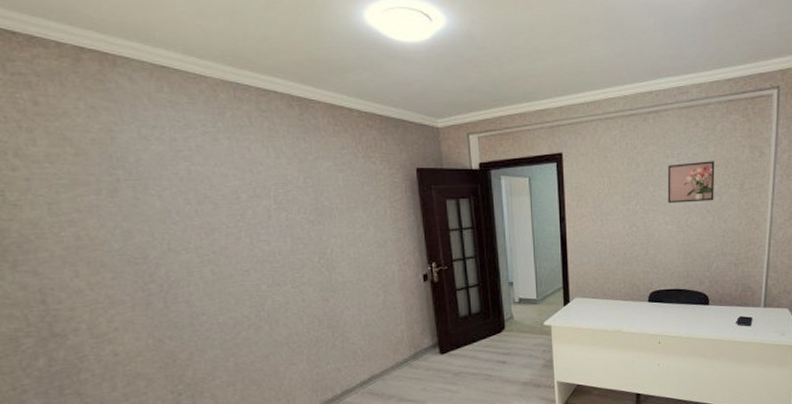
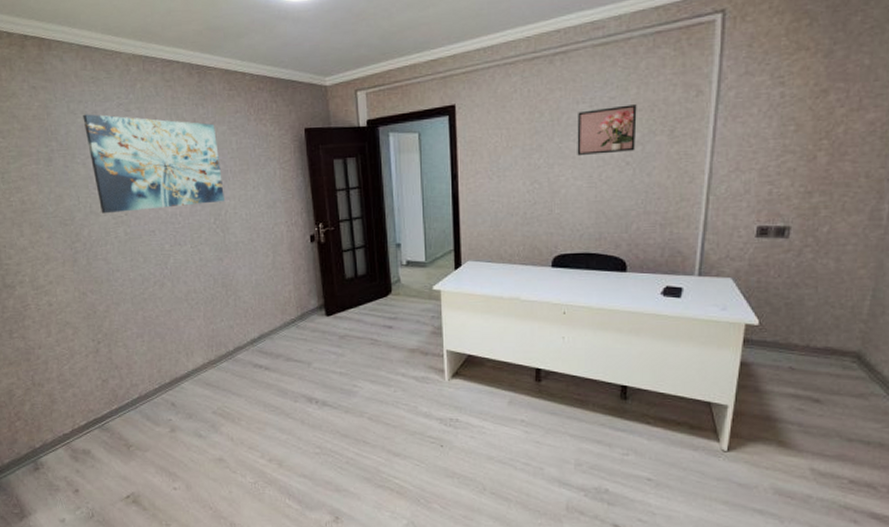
wall art: none [158,141,330,252] -> present [83,114,224,214]

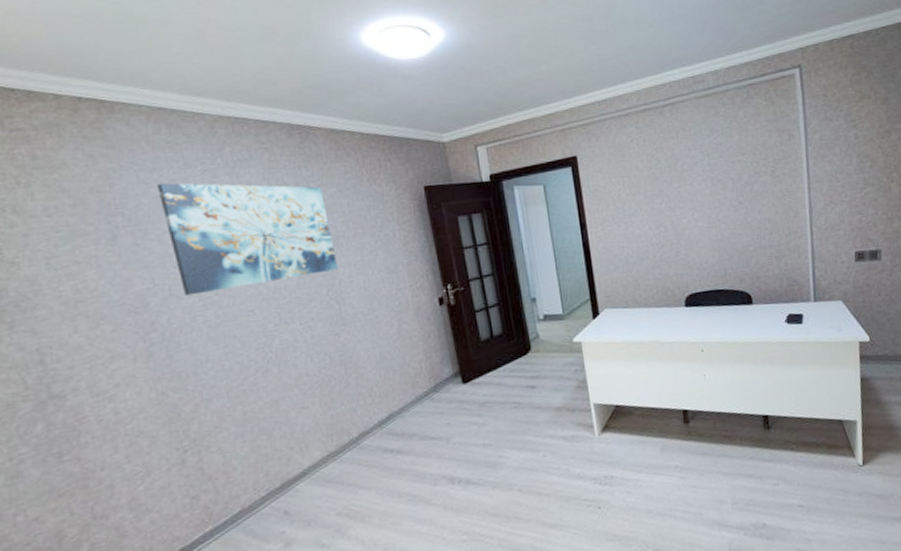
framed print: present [577,104,637,156] -> none [691,149,745,199]

